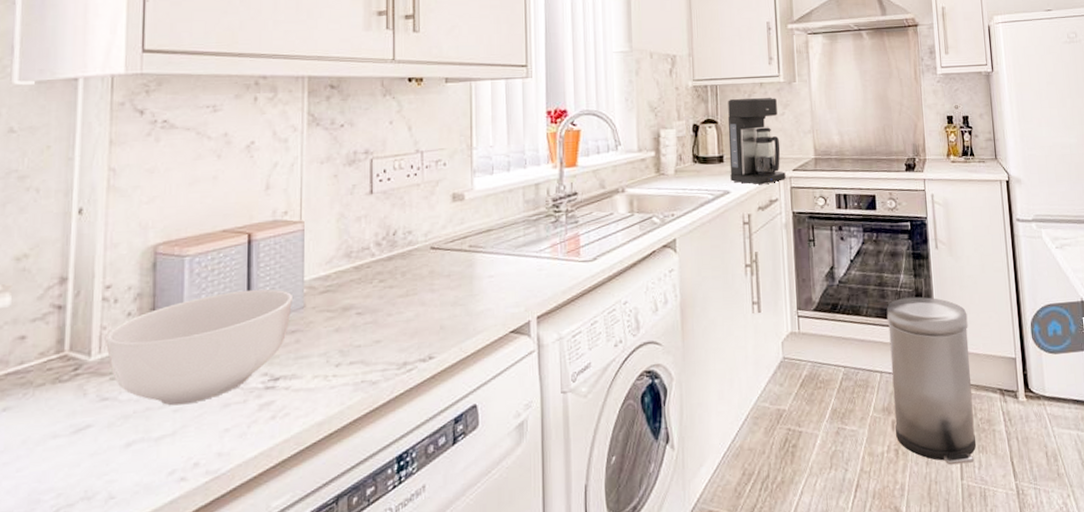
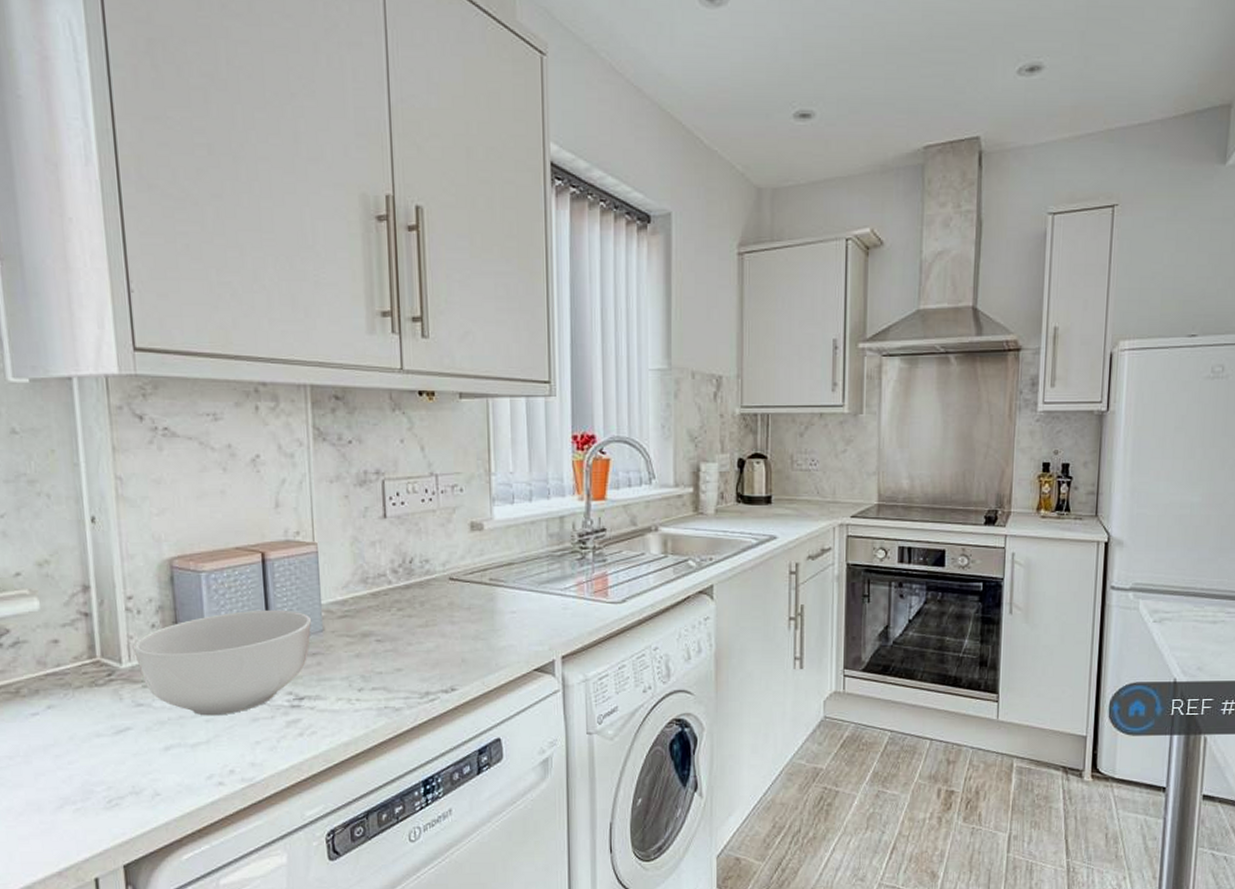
coffee maker: present [727,97,786,185] -> none [778,430,842,532]
pedal bin: present [886,296,976,465] -> none [941,664,1037,837]

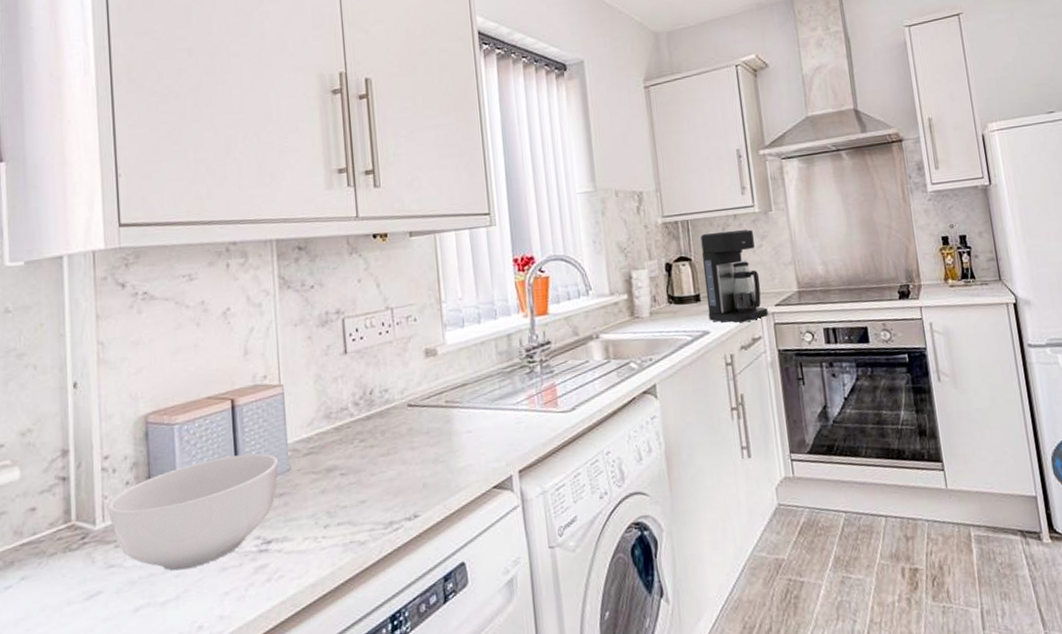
coffee maker: none [778,430,842,532] -> present [700,229,768,323]

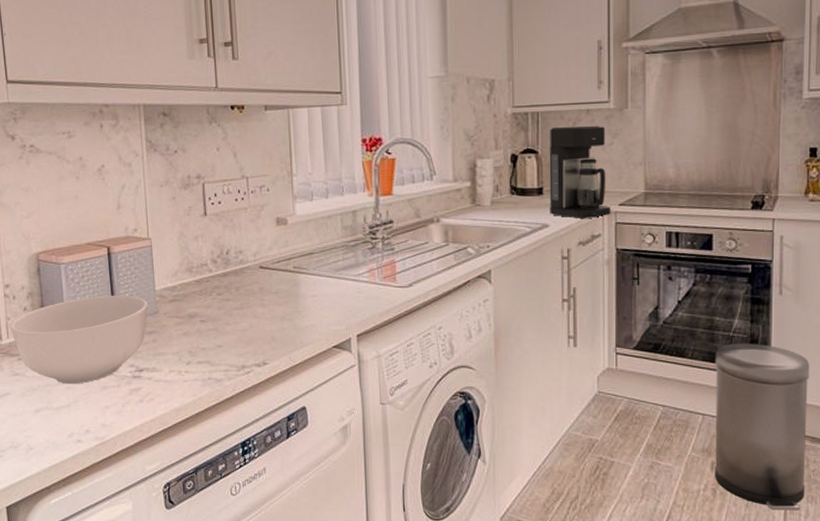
pedal bin: none [887,434,997,614] -> present [715,343,810,511]

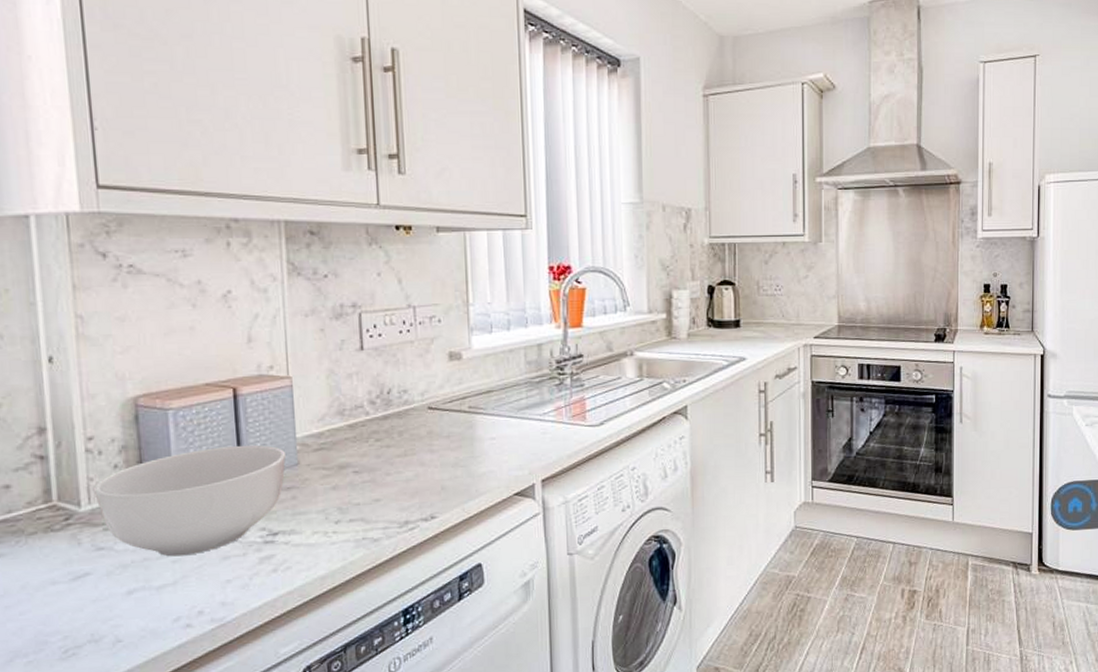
coffee maker: present [549,125,611,219] -> none [746,258,806,352]
pedal bin: present [715,343,810,511] -> none [904,470,987,632]

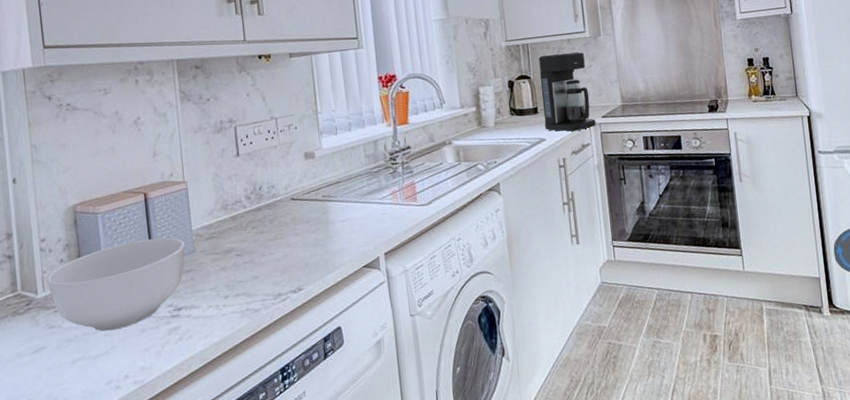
coffee maker: none [746,258,806,352] -> present [539,52,596,132]

